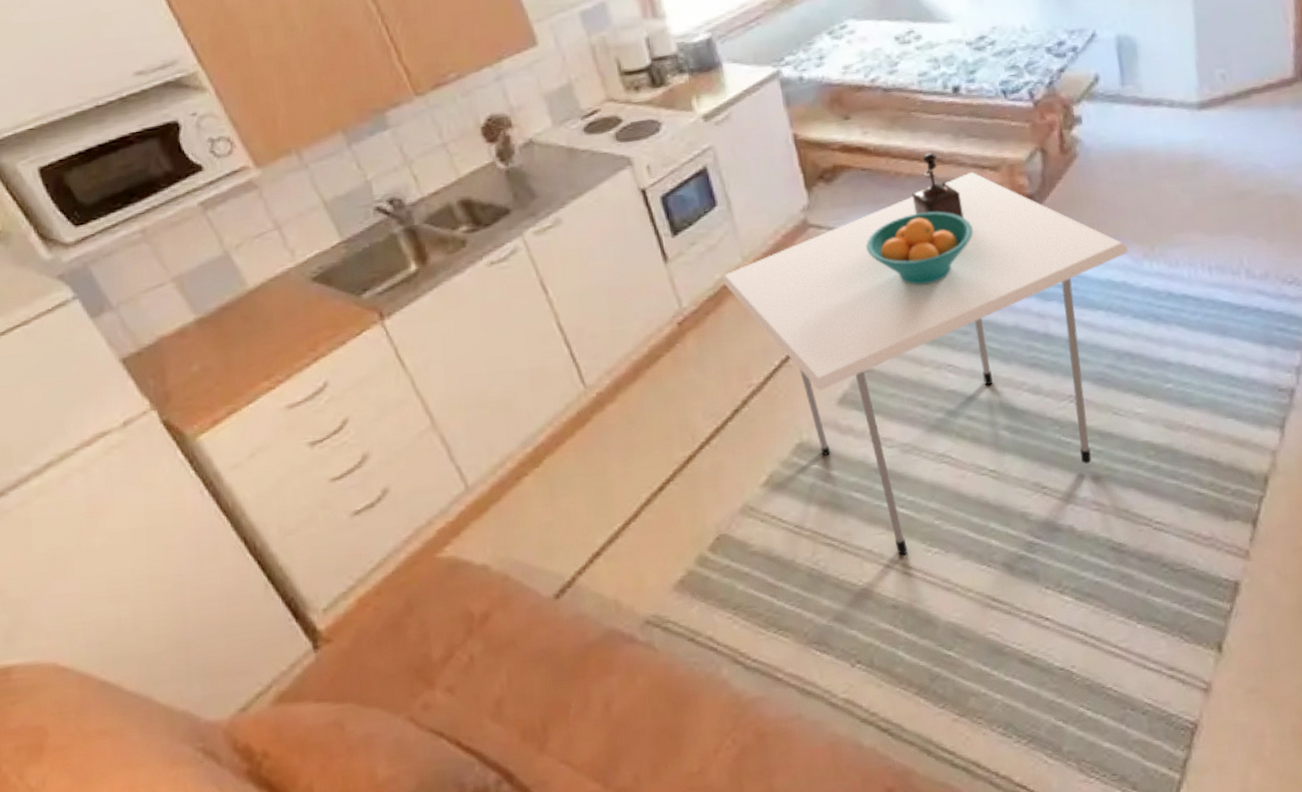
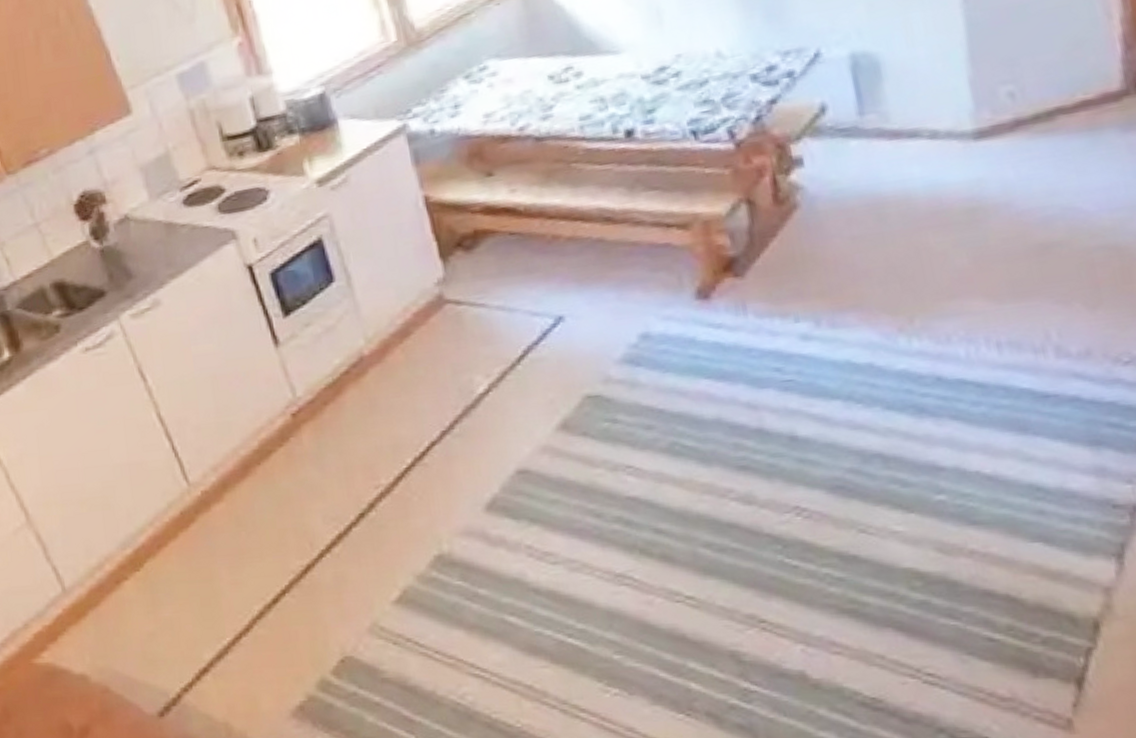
dining table: present [721,171,1128,555] -> none [341,231,875,694]
fruit bowl: present [866,211,973,285] -> none [517,281,657,370]
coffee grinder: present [911,152,964,219] -> none [574,210,644,289]

